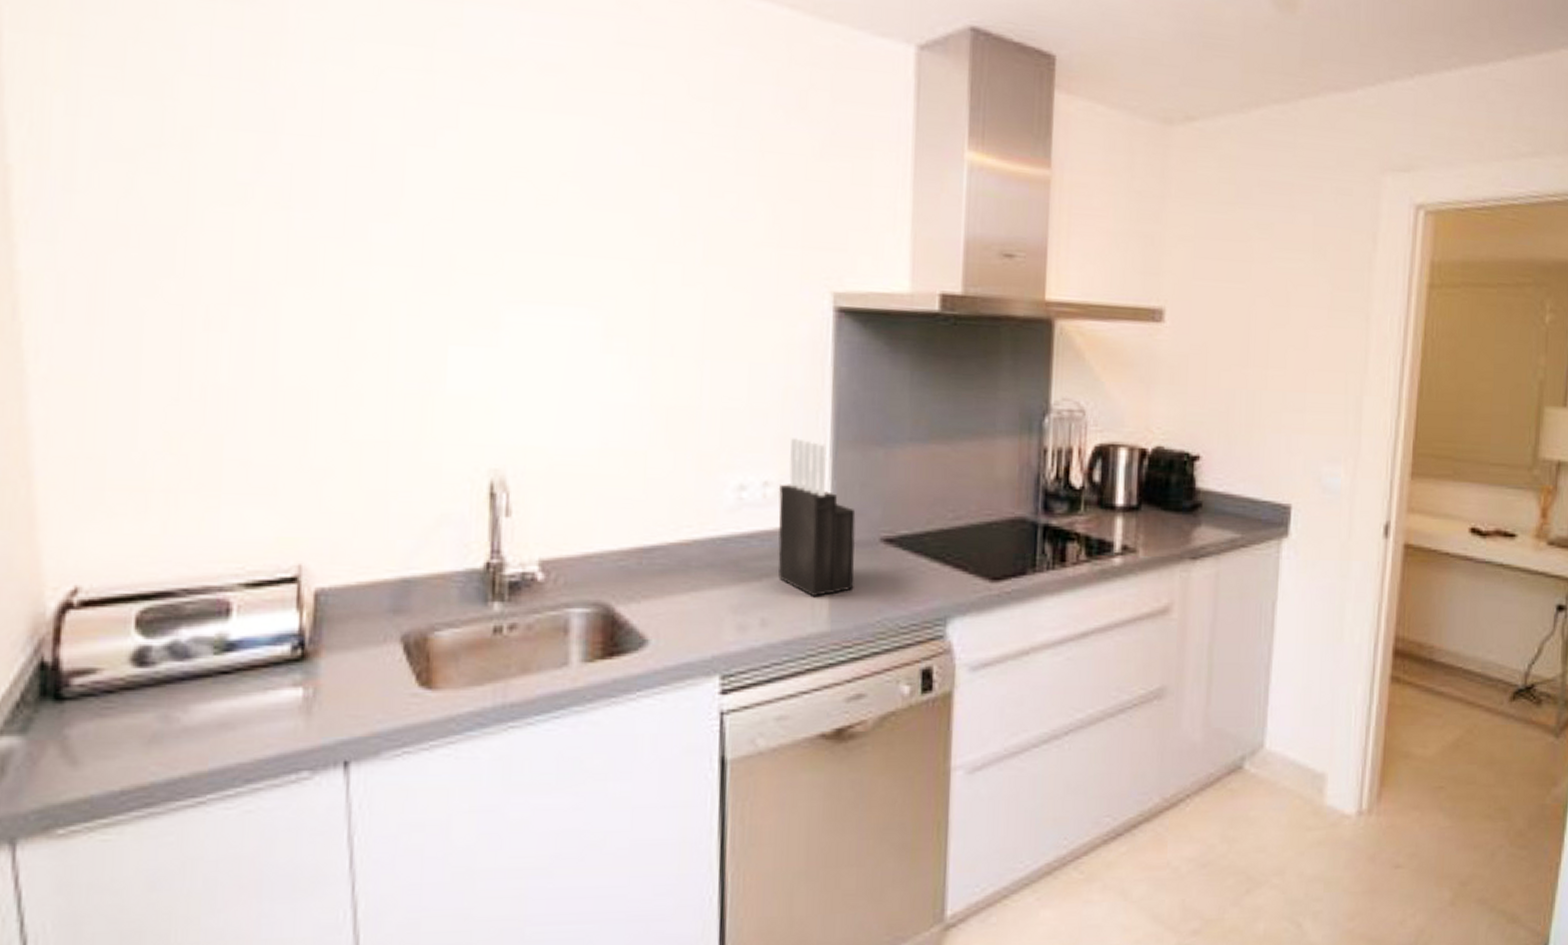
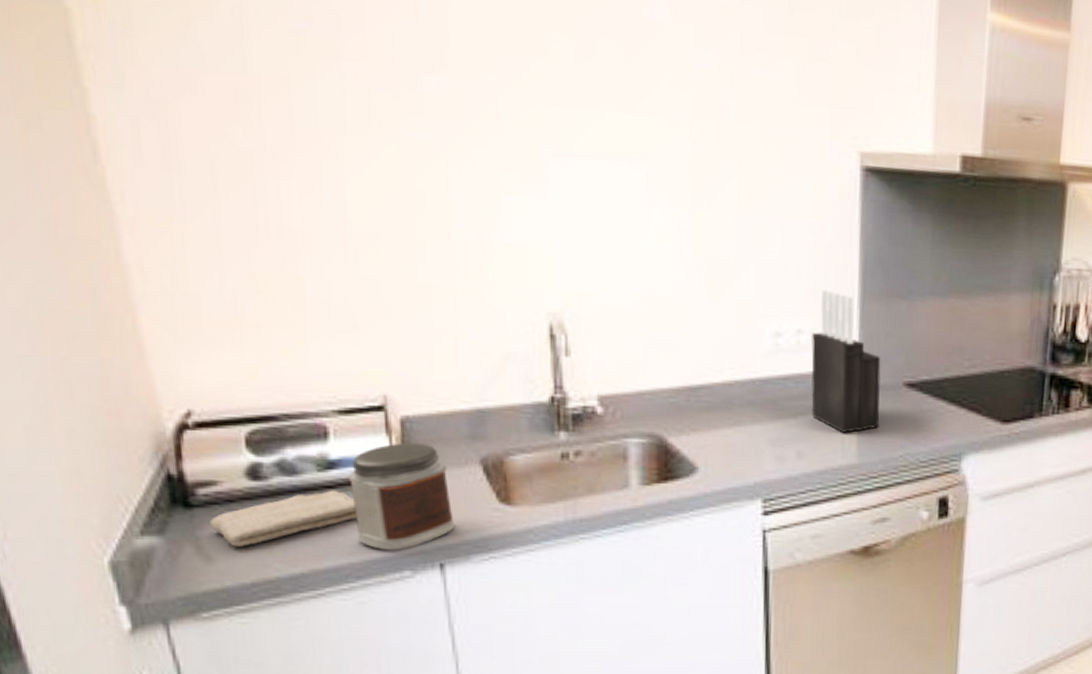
washcloth: none [80,676,254,746] -> present [209,490,357,547]
jar: none [247,619,366,747] -> present [347,443,456,551]

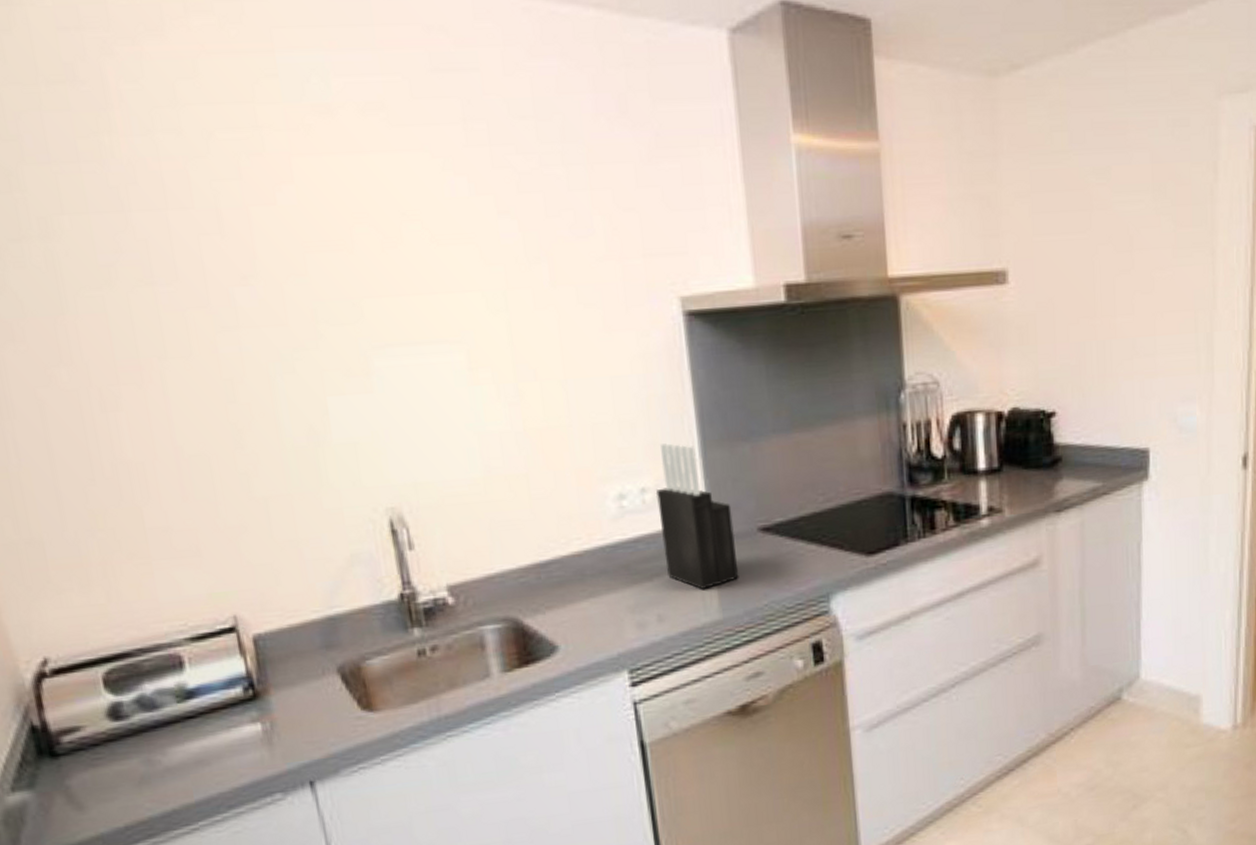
washcloth: present [209,490,357,547] -> none [76,719,221,791]
jar: present [347,443,456,551] -> none [207,659,321,776]

